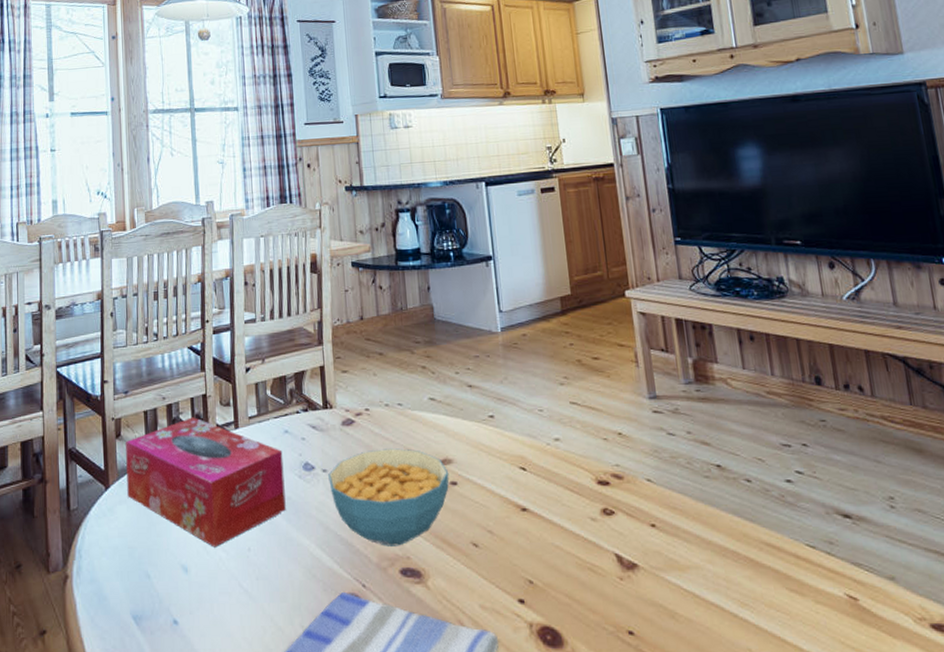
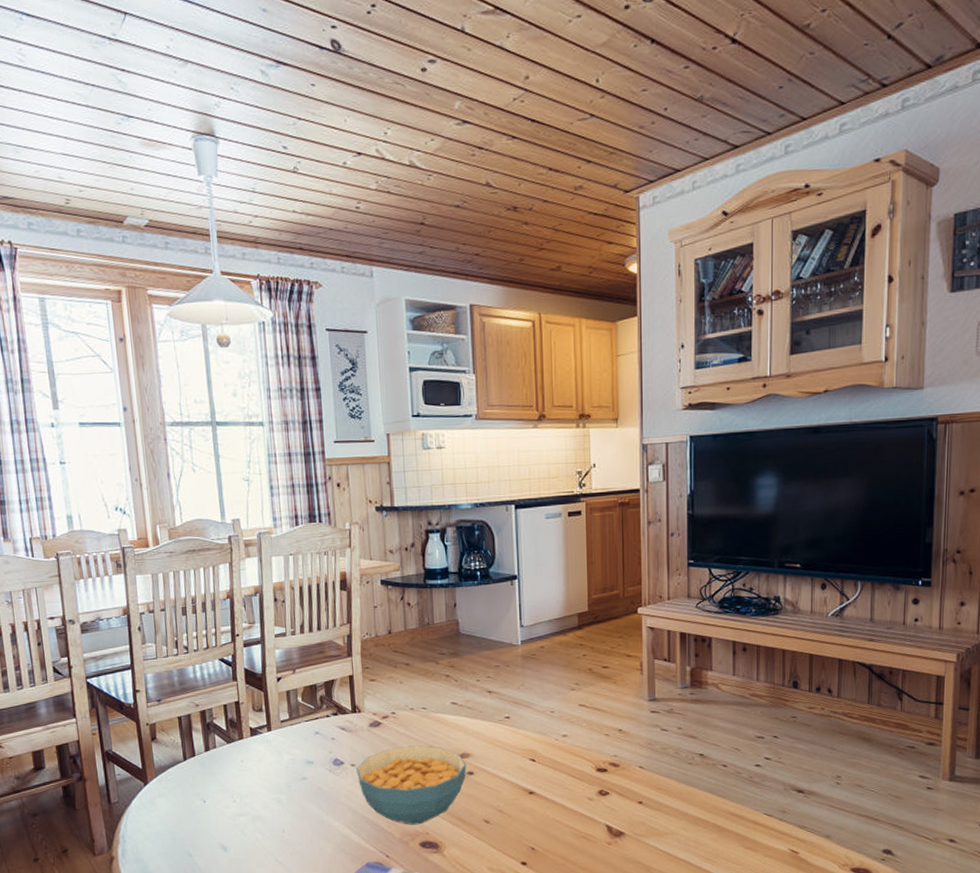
tissue box: present [126,417,286,548] -> none [161,722,317,830]

